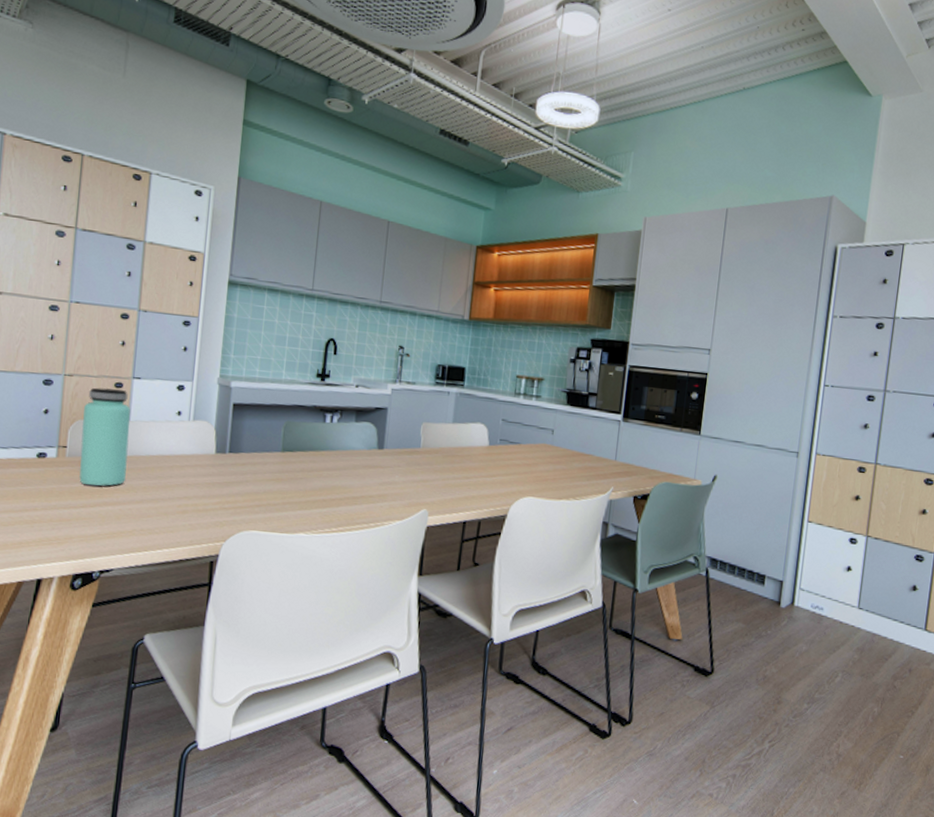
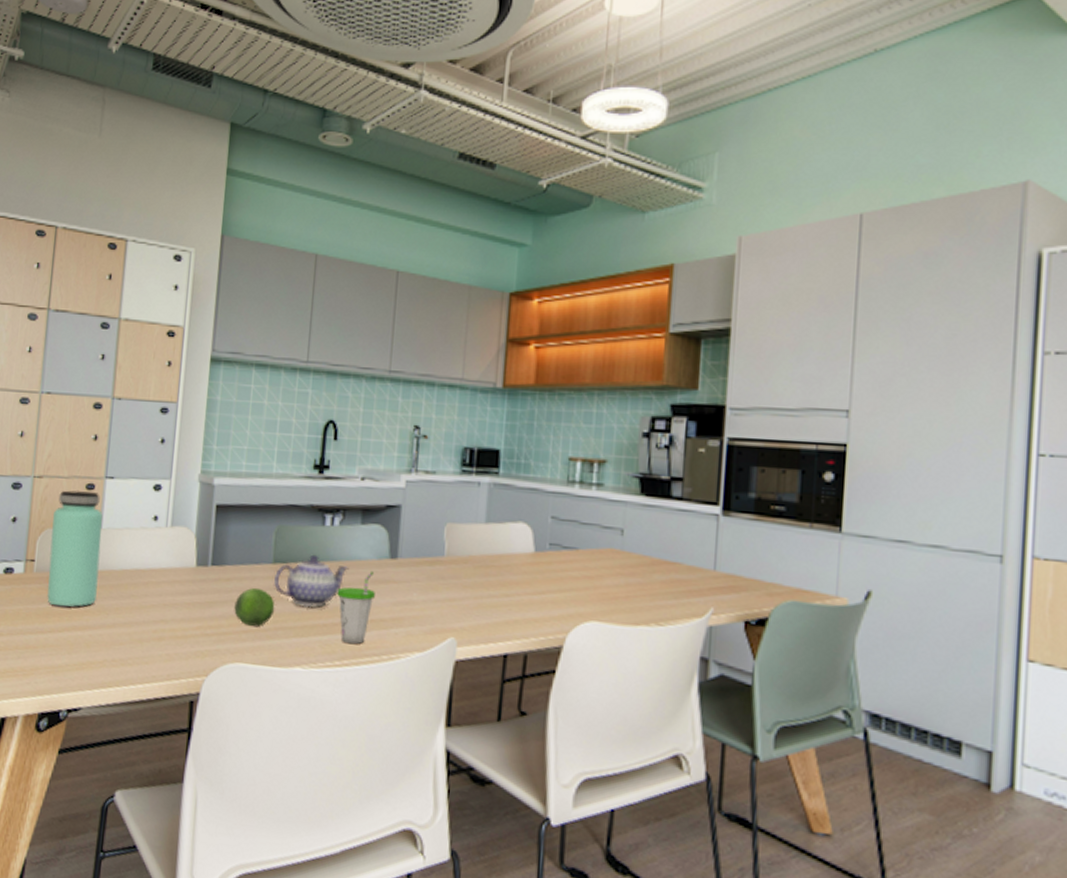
fruit: none [248,471,284,502] -> present [234,587,275,626]
teapot: none [283,445,345,487] -> present [274,554,349,608]
cup: none [334,458,366,515] -> present [337,570,375,645]

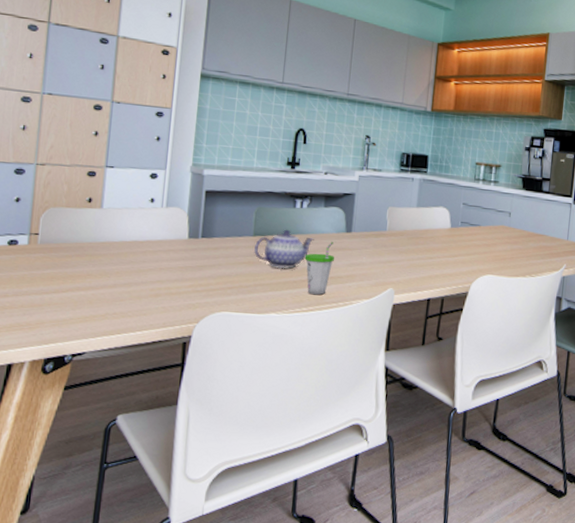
bottle: present [47,490,103,607] -> none [51,176,103,272]
fruit: present [234,587,275,626] -> none [221,254,255,284]

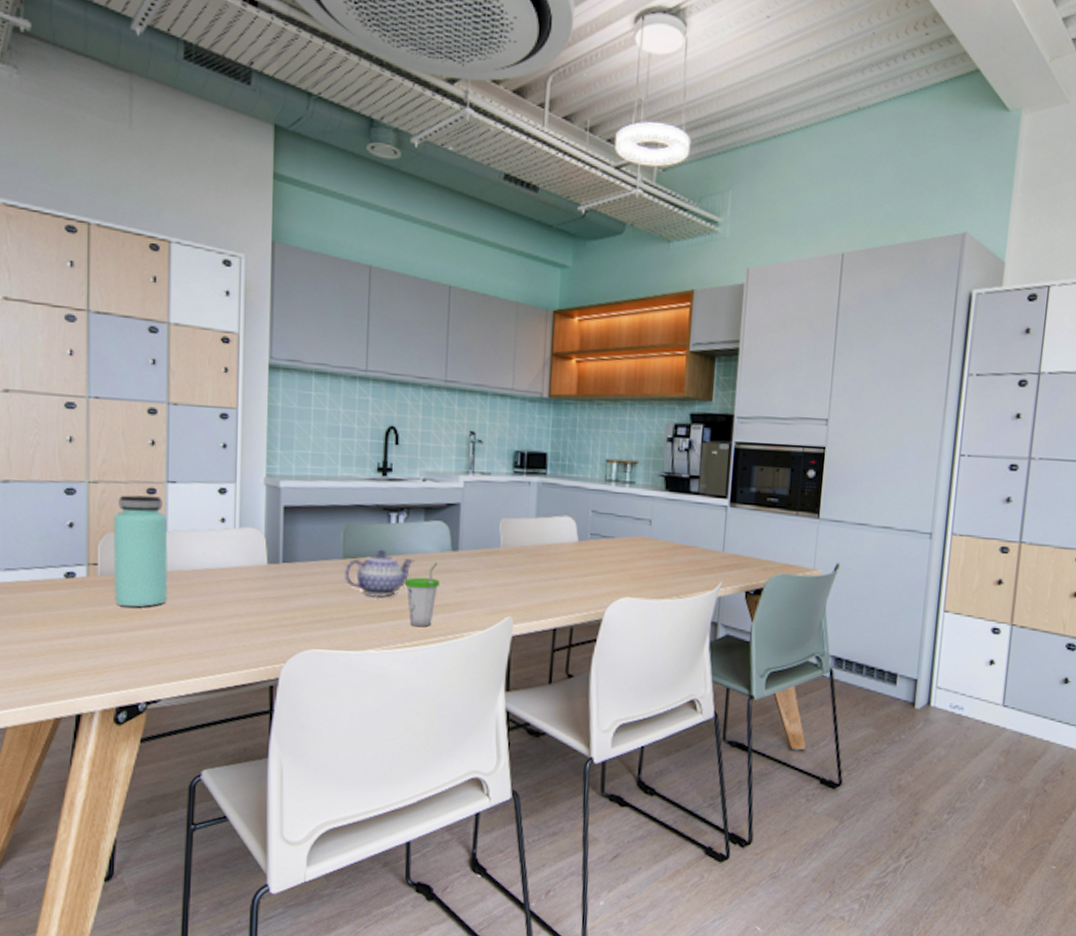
bottle: none [51,176,103,272] -> present [112,495,168,607]

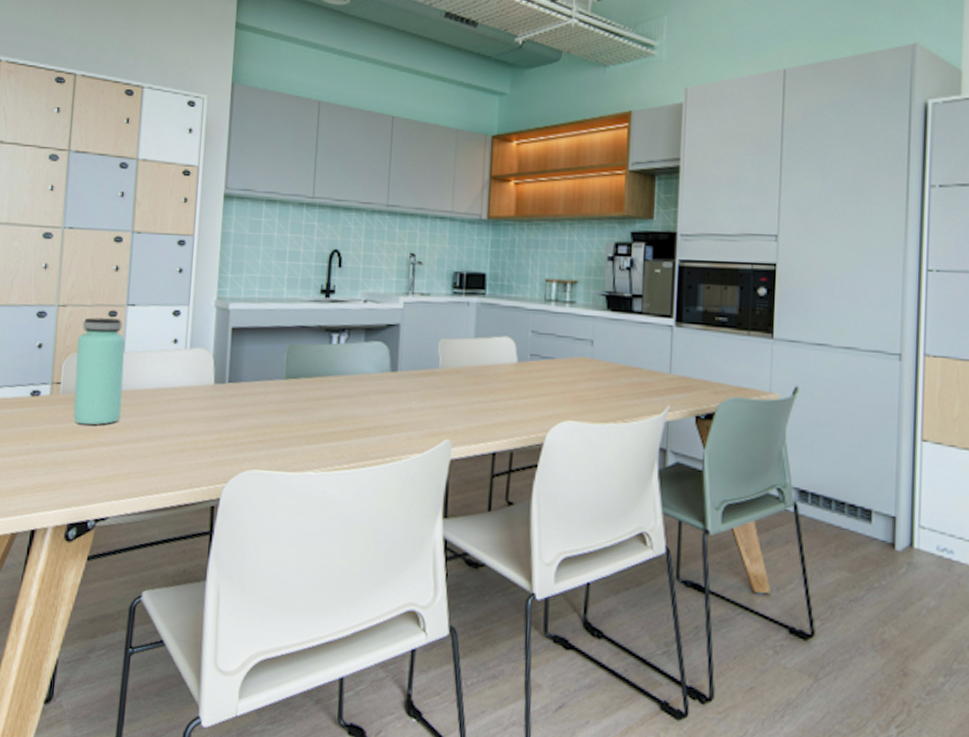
teapot: present [345,549,415,597] -> none [287,370,354,418]
cup: present [404,562,439,627] -> none [344,383,378,449]

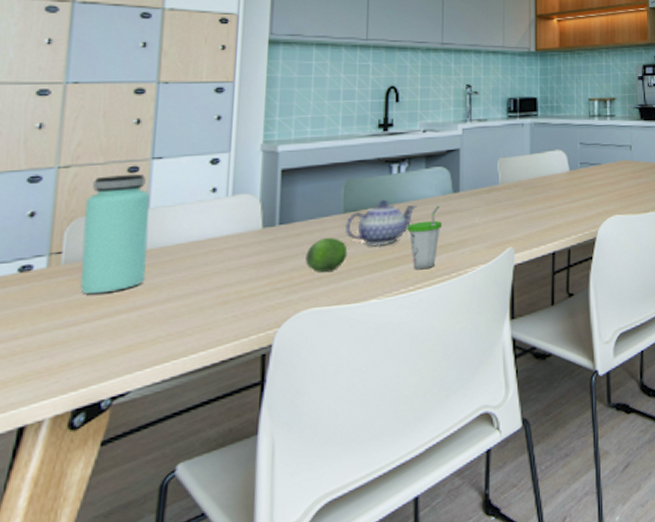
fruit: none [250,401,288,436] -> present [305,237,348,272]
teapot: none [287,370,354,418] -> present [346,199,417,246]
cup: none [344,383,378,449] -> present [407,205,442,270]

